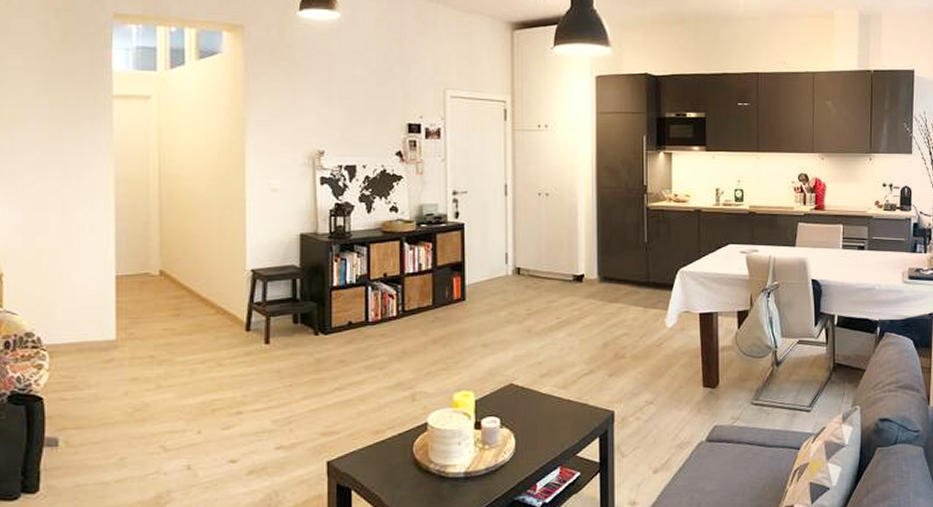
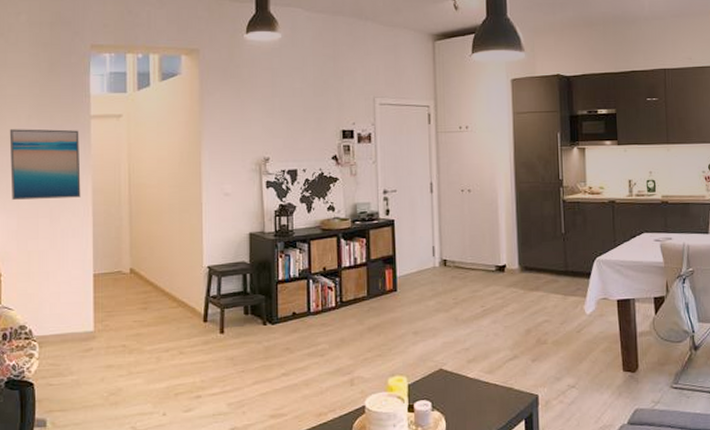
wall art: none [12,107,101,189] -> present [9,129,81,200]

